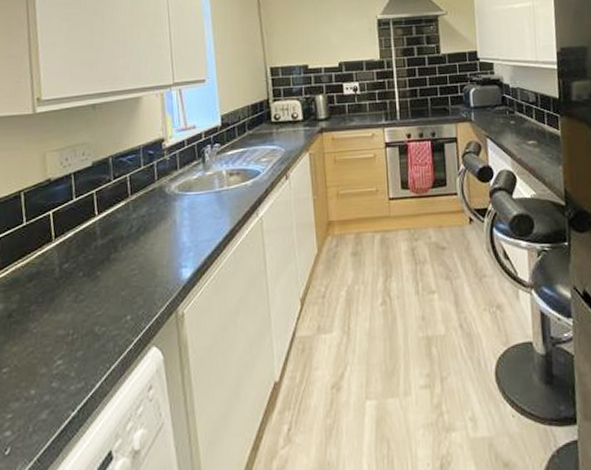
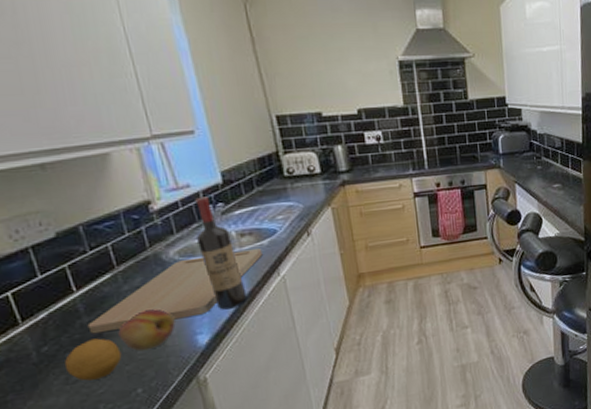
fruit: none [76,261,121,301] -> present [64,338,122,381]
cutting board: none [100,188,246,257] -> present [87,248,263,334]
fruit: none [121,238,167,278] -> present [118,308,176,351]
wine bottle: none [193,137,228,246] -> present [195,196,247,310]

